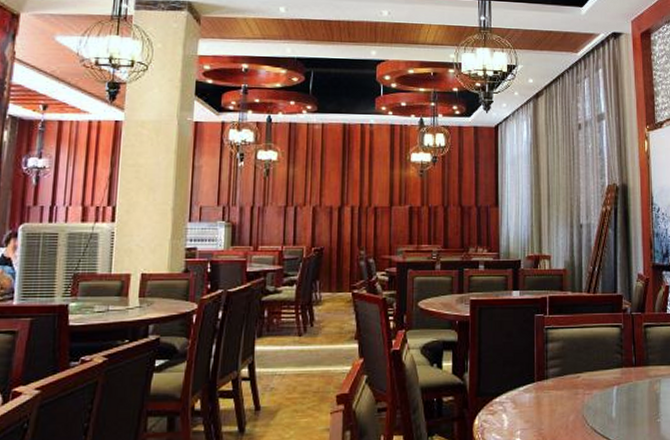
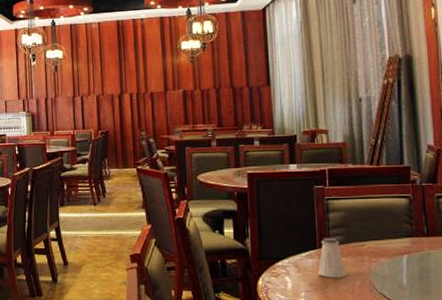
saltshaker: none [535,370,561,414] -> present [318,238,347,278]

